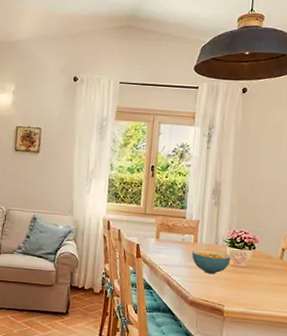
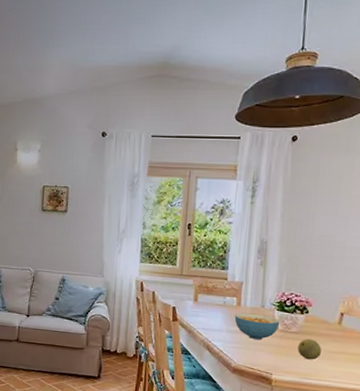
fruit: none [246,272,266,292] -> present [298,339,321,360]

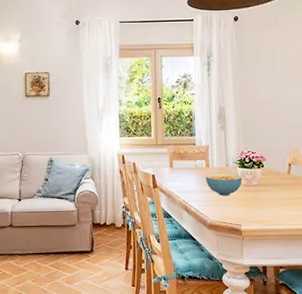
fruit: present [298,339,321,360] -> none [259,190,278,208]

